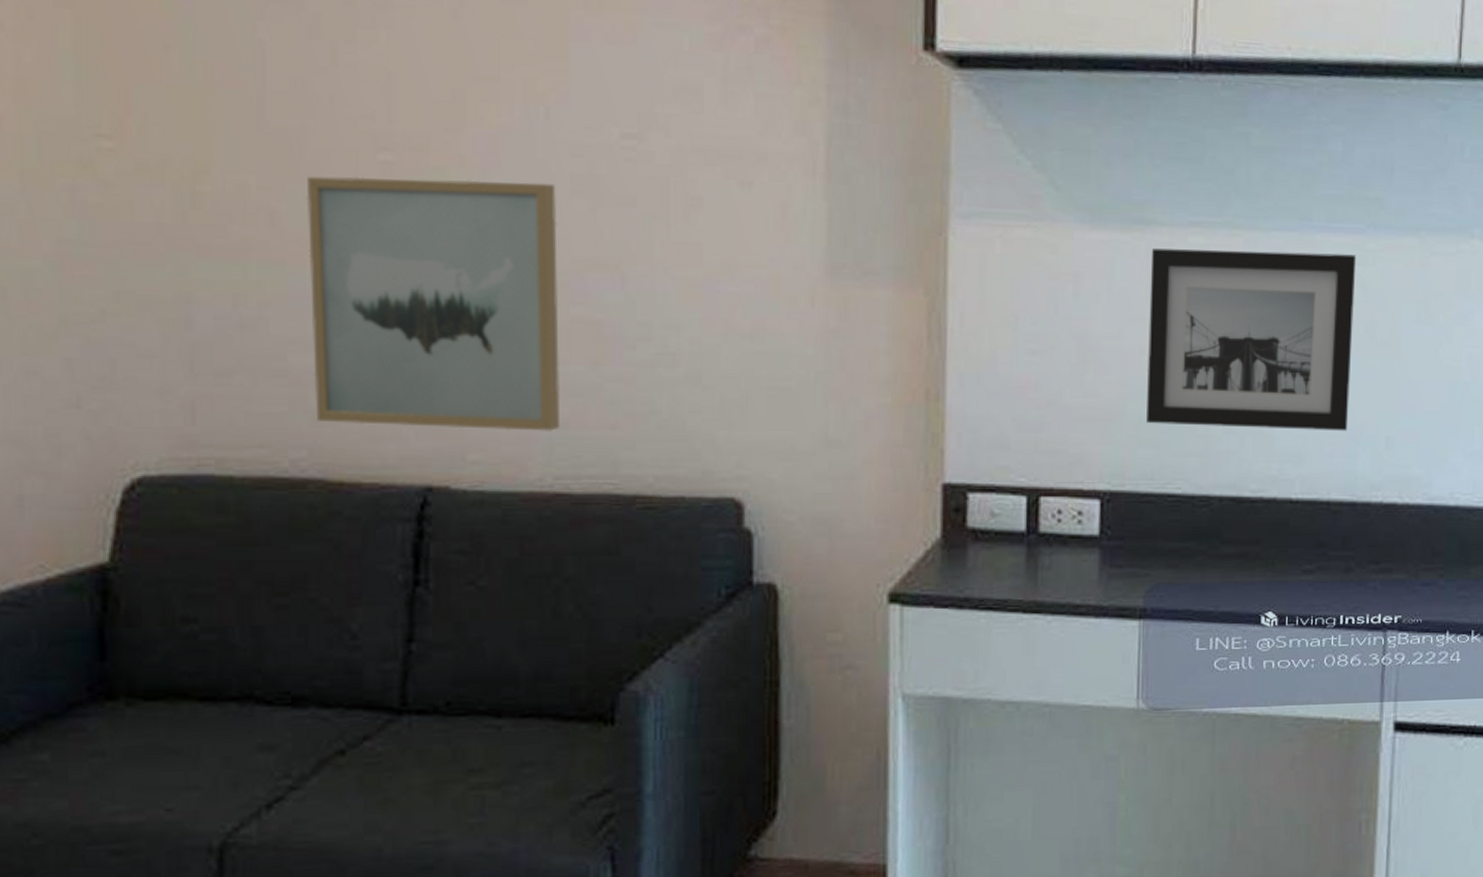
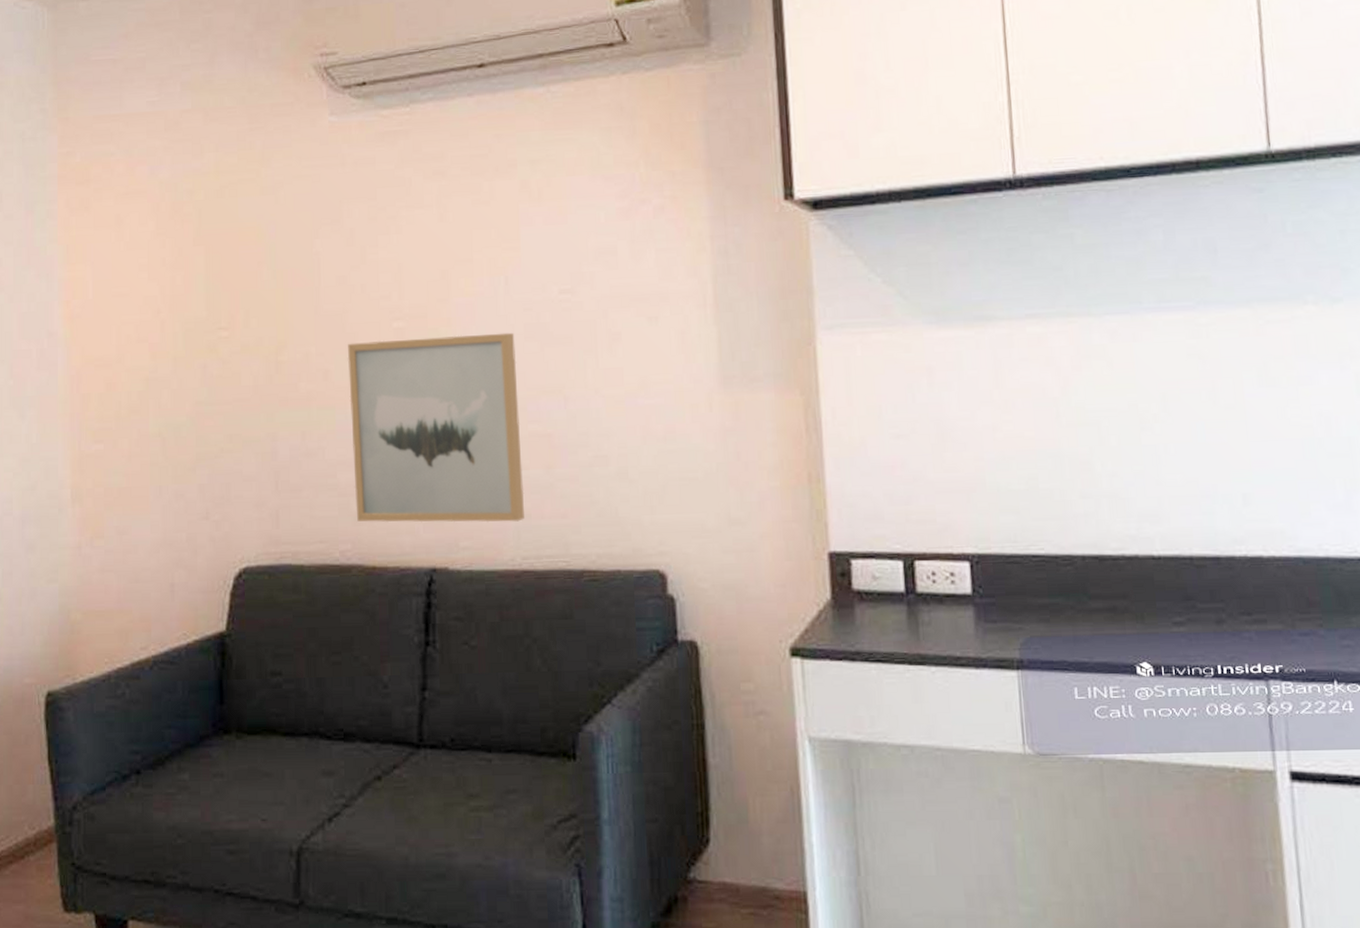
wall art: present [1146,248,1357,432] -> none [994,329,1202,493]

